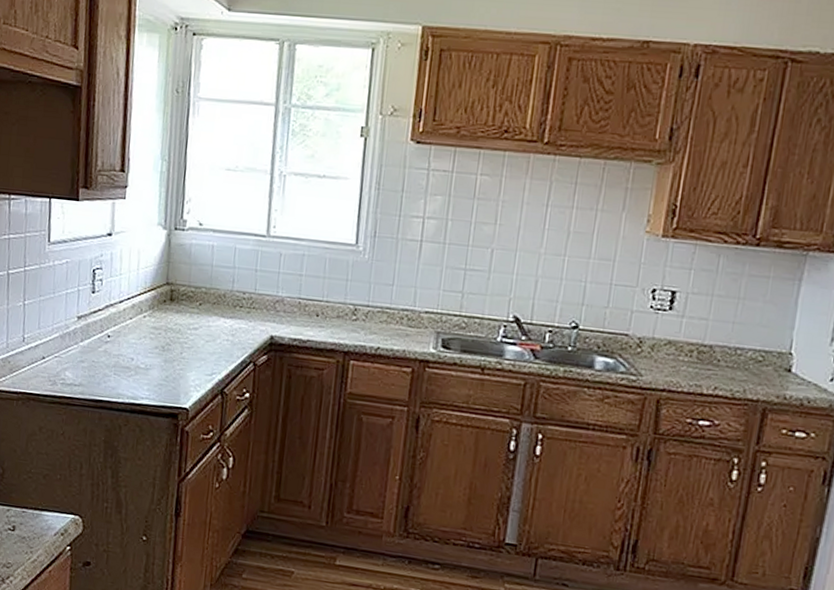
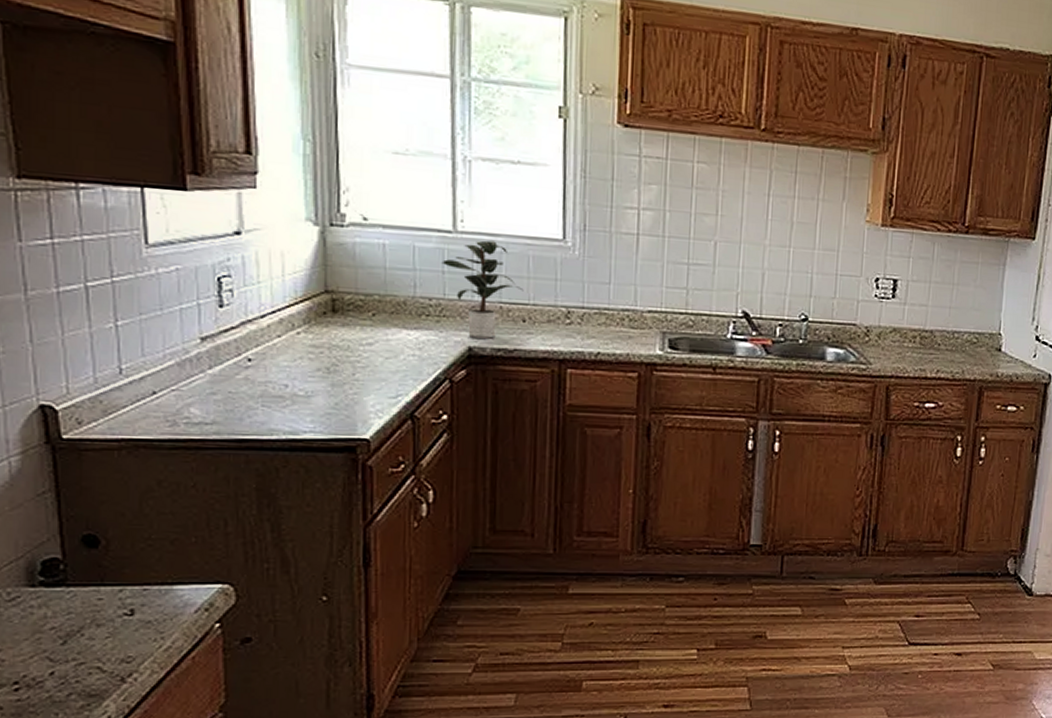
potted plant: none [255,244,320,330] -> present [442,240,524,339]

